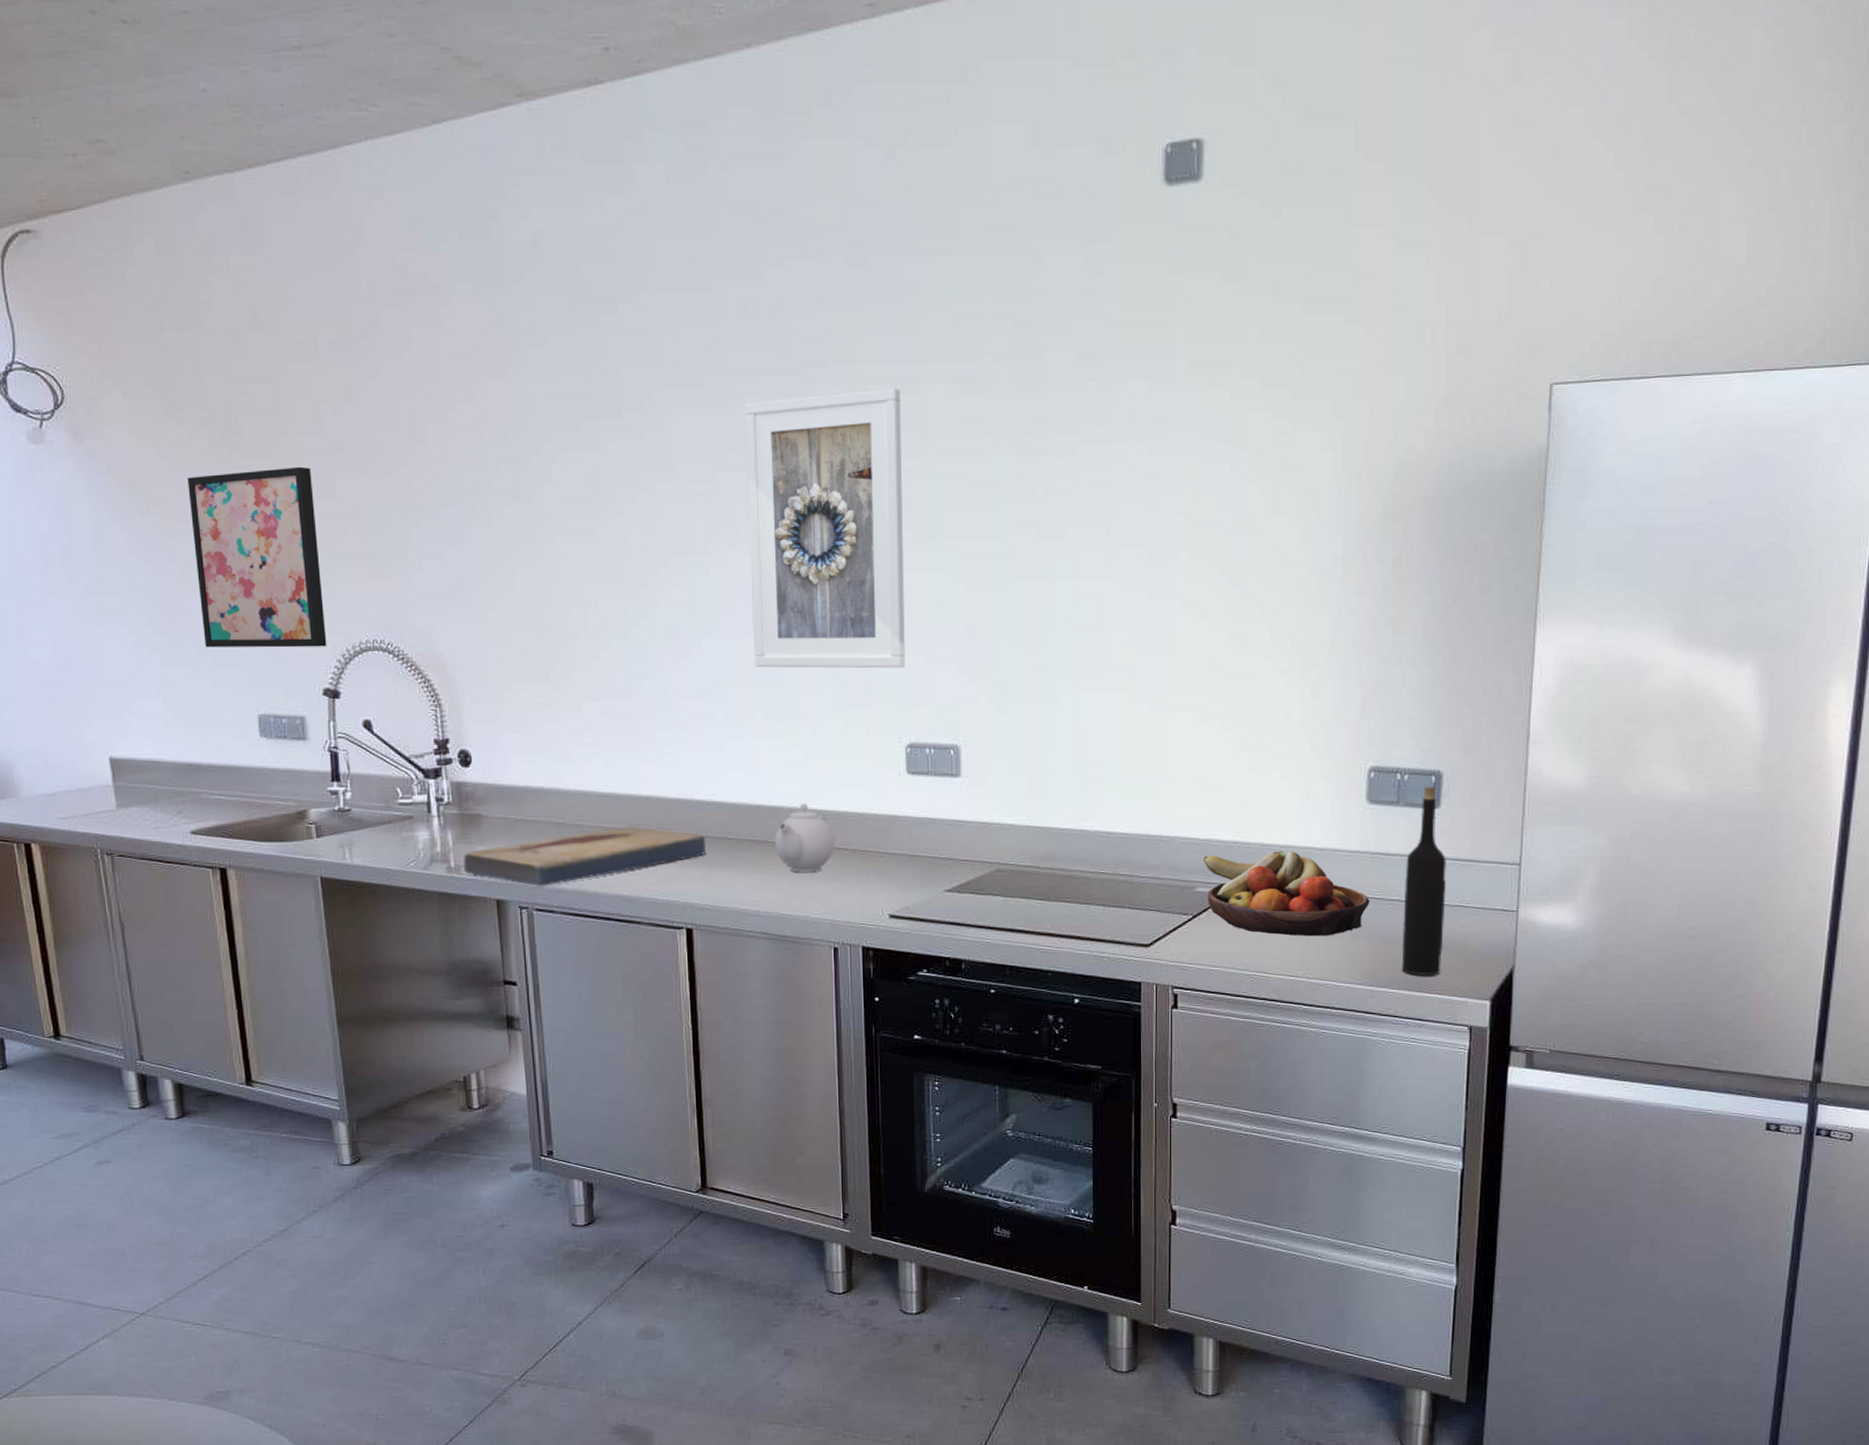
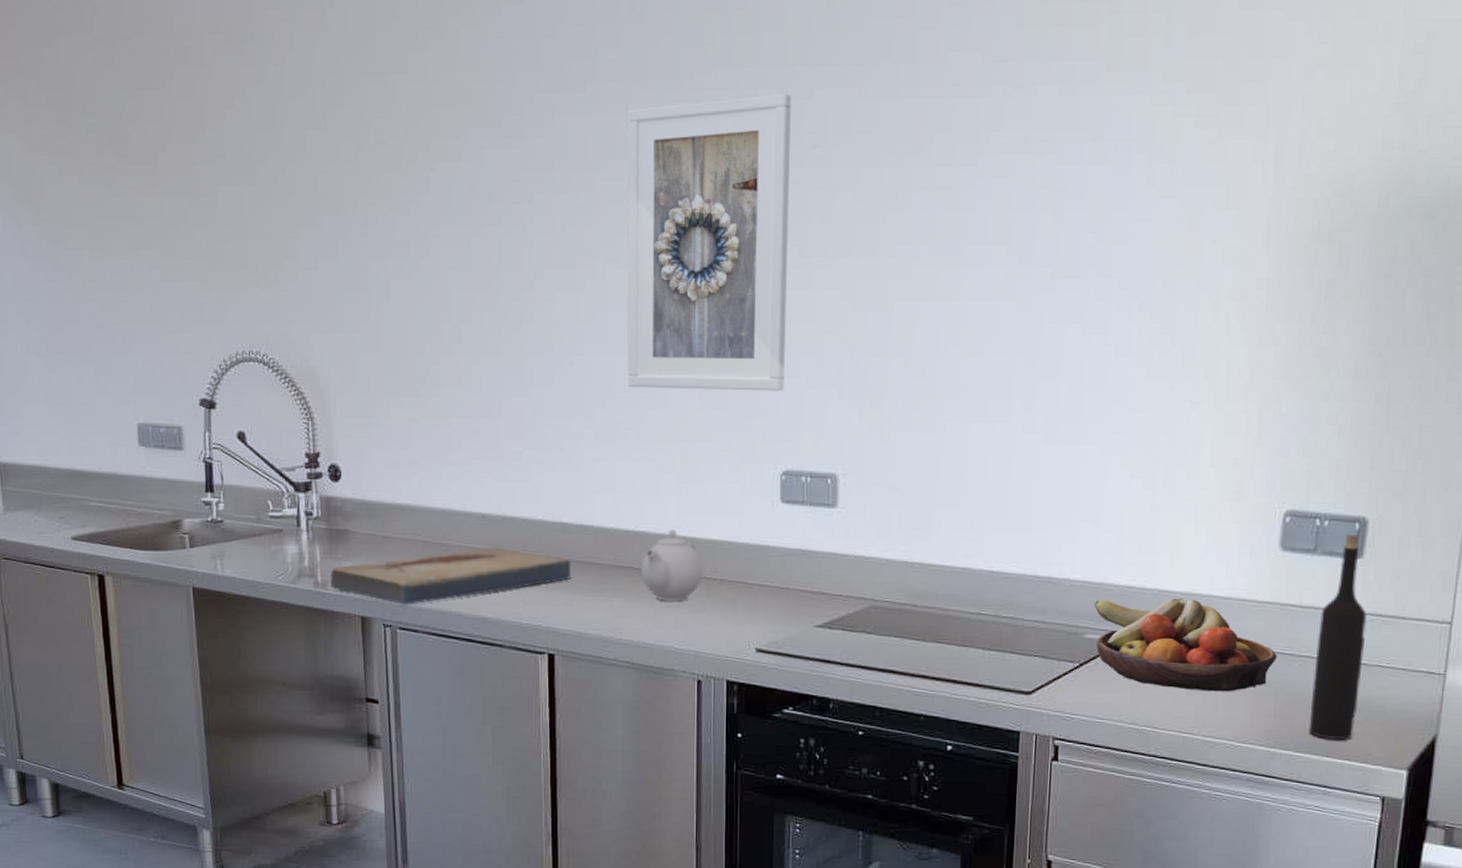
wall art: present [187,466,327,648] -> none [76,174,205,357]

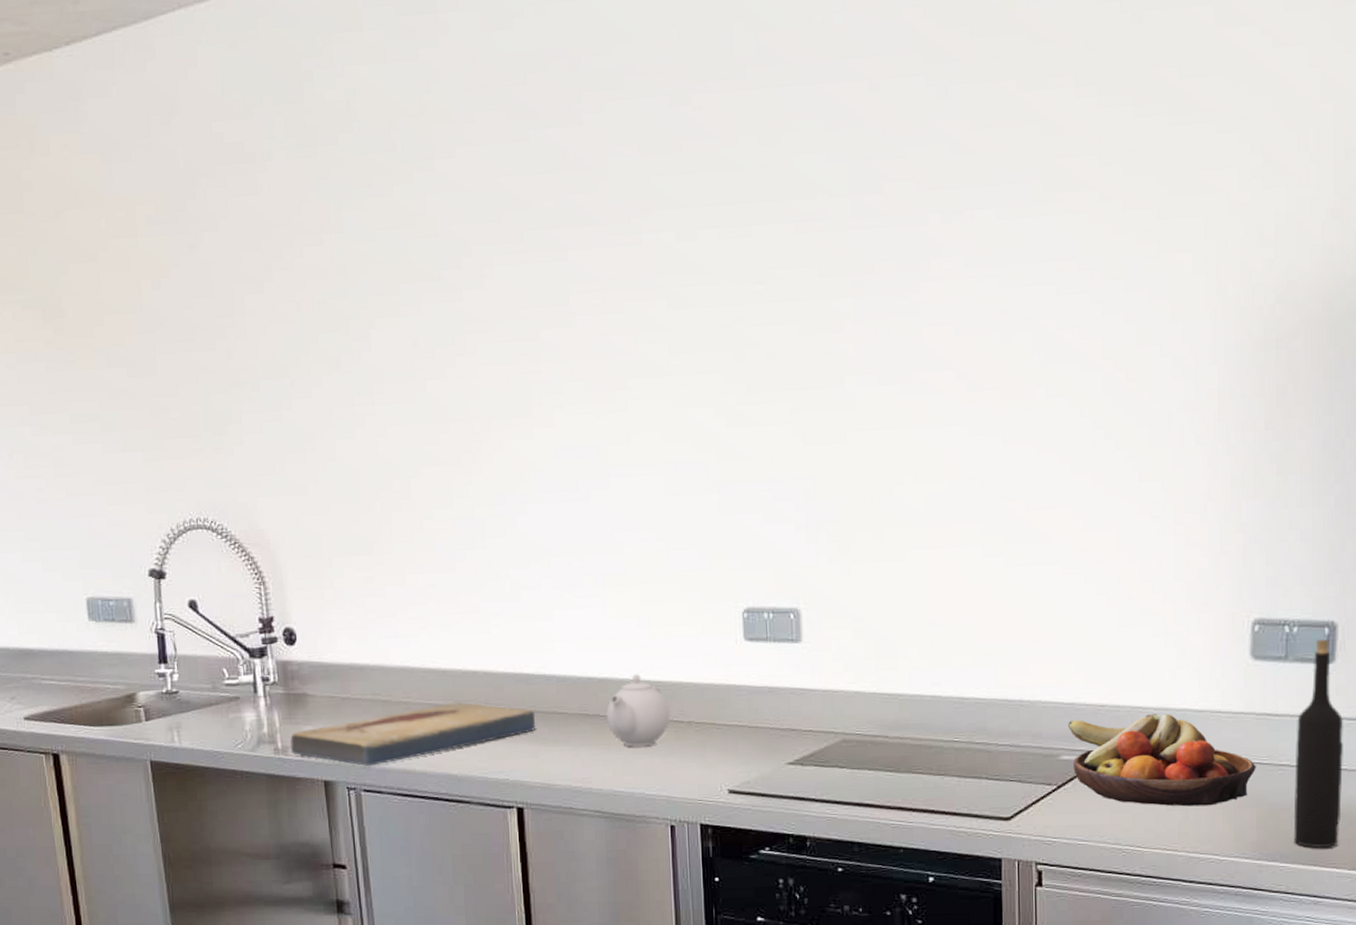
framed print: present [627,94,791,391] -> none [566,232,741,534]

